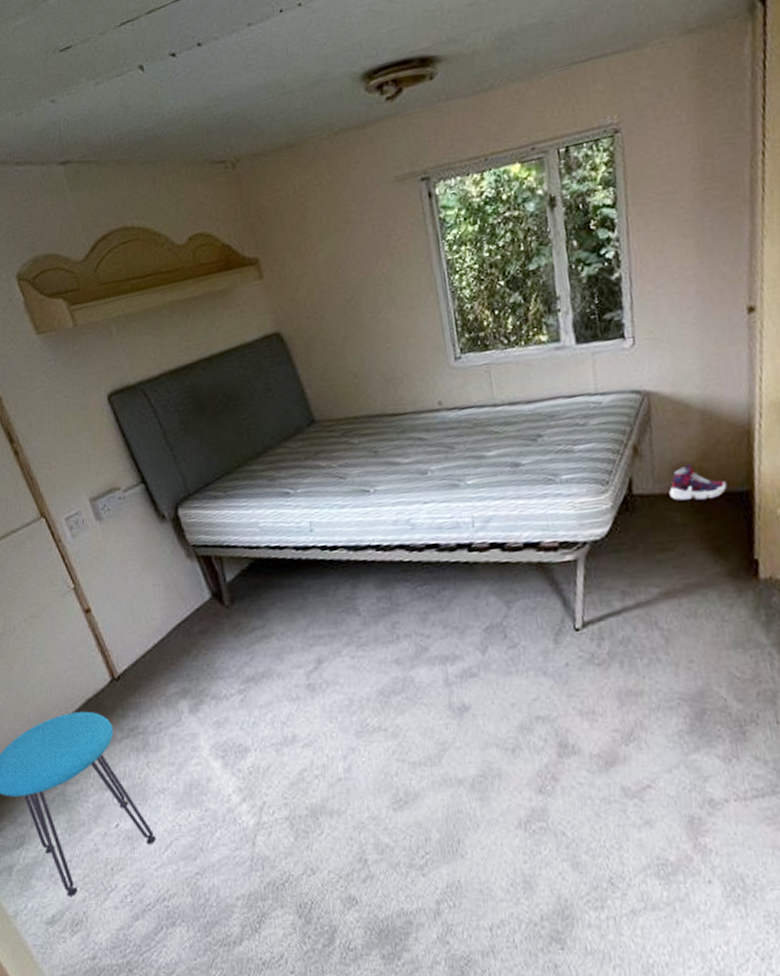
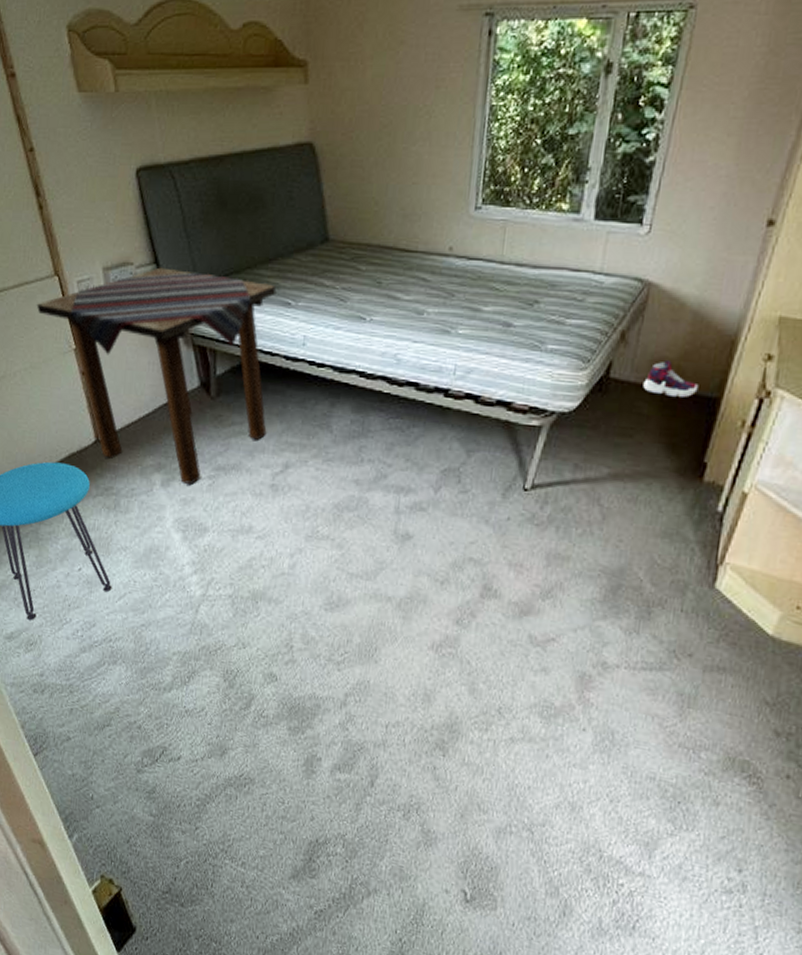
side table: none [26,477,291,706] -> present [36,267,277,486]

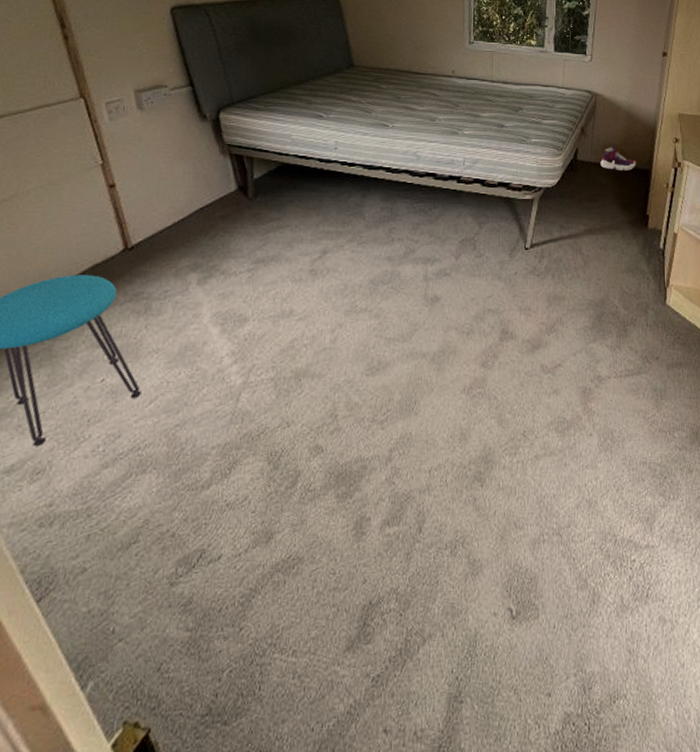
side table: present [36,267,277,486] -> none [57,89,309,280]

